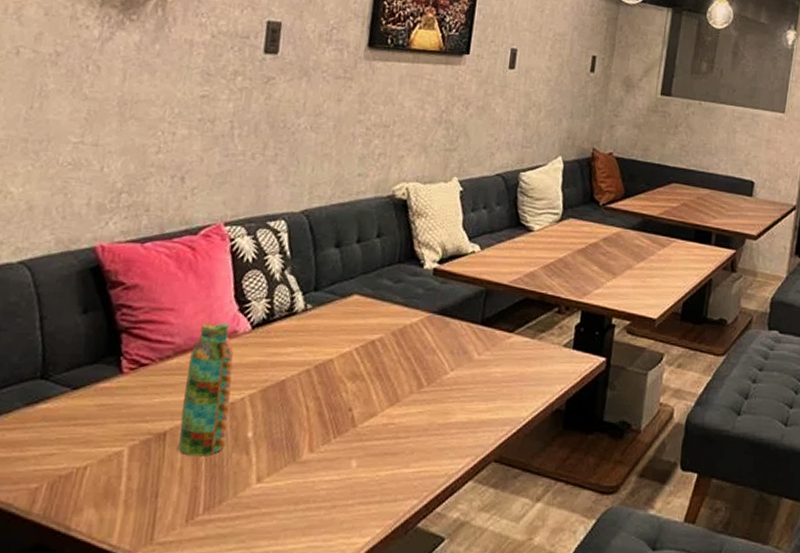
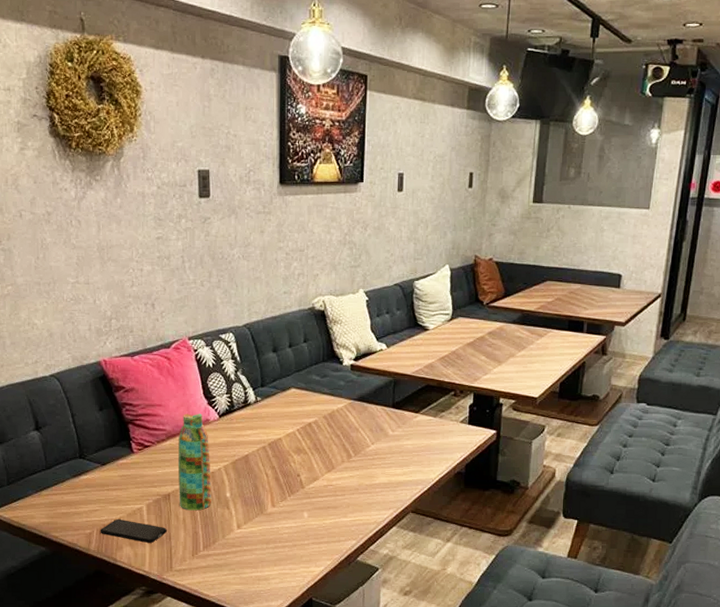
smartphone: none [52,467,154,503] -> present [100,518,167,543]

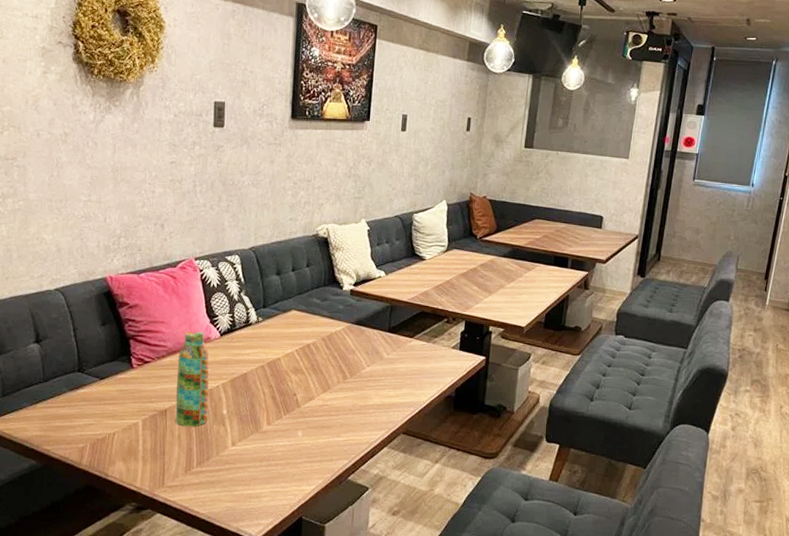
smartphone: present [100,518,167,543] -> none [93,433,161,458]

